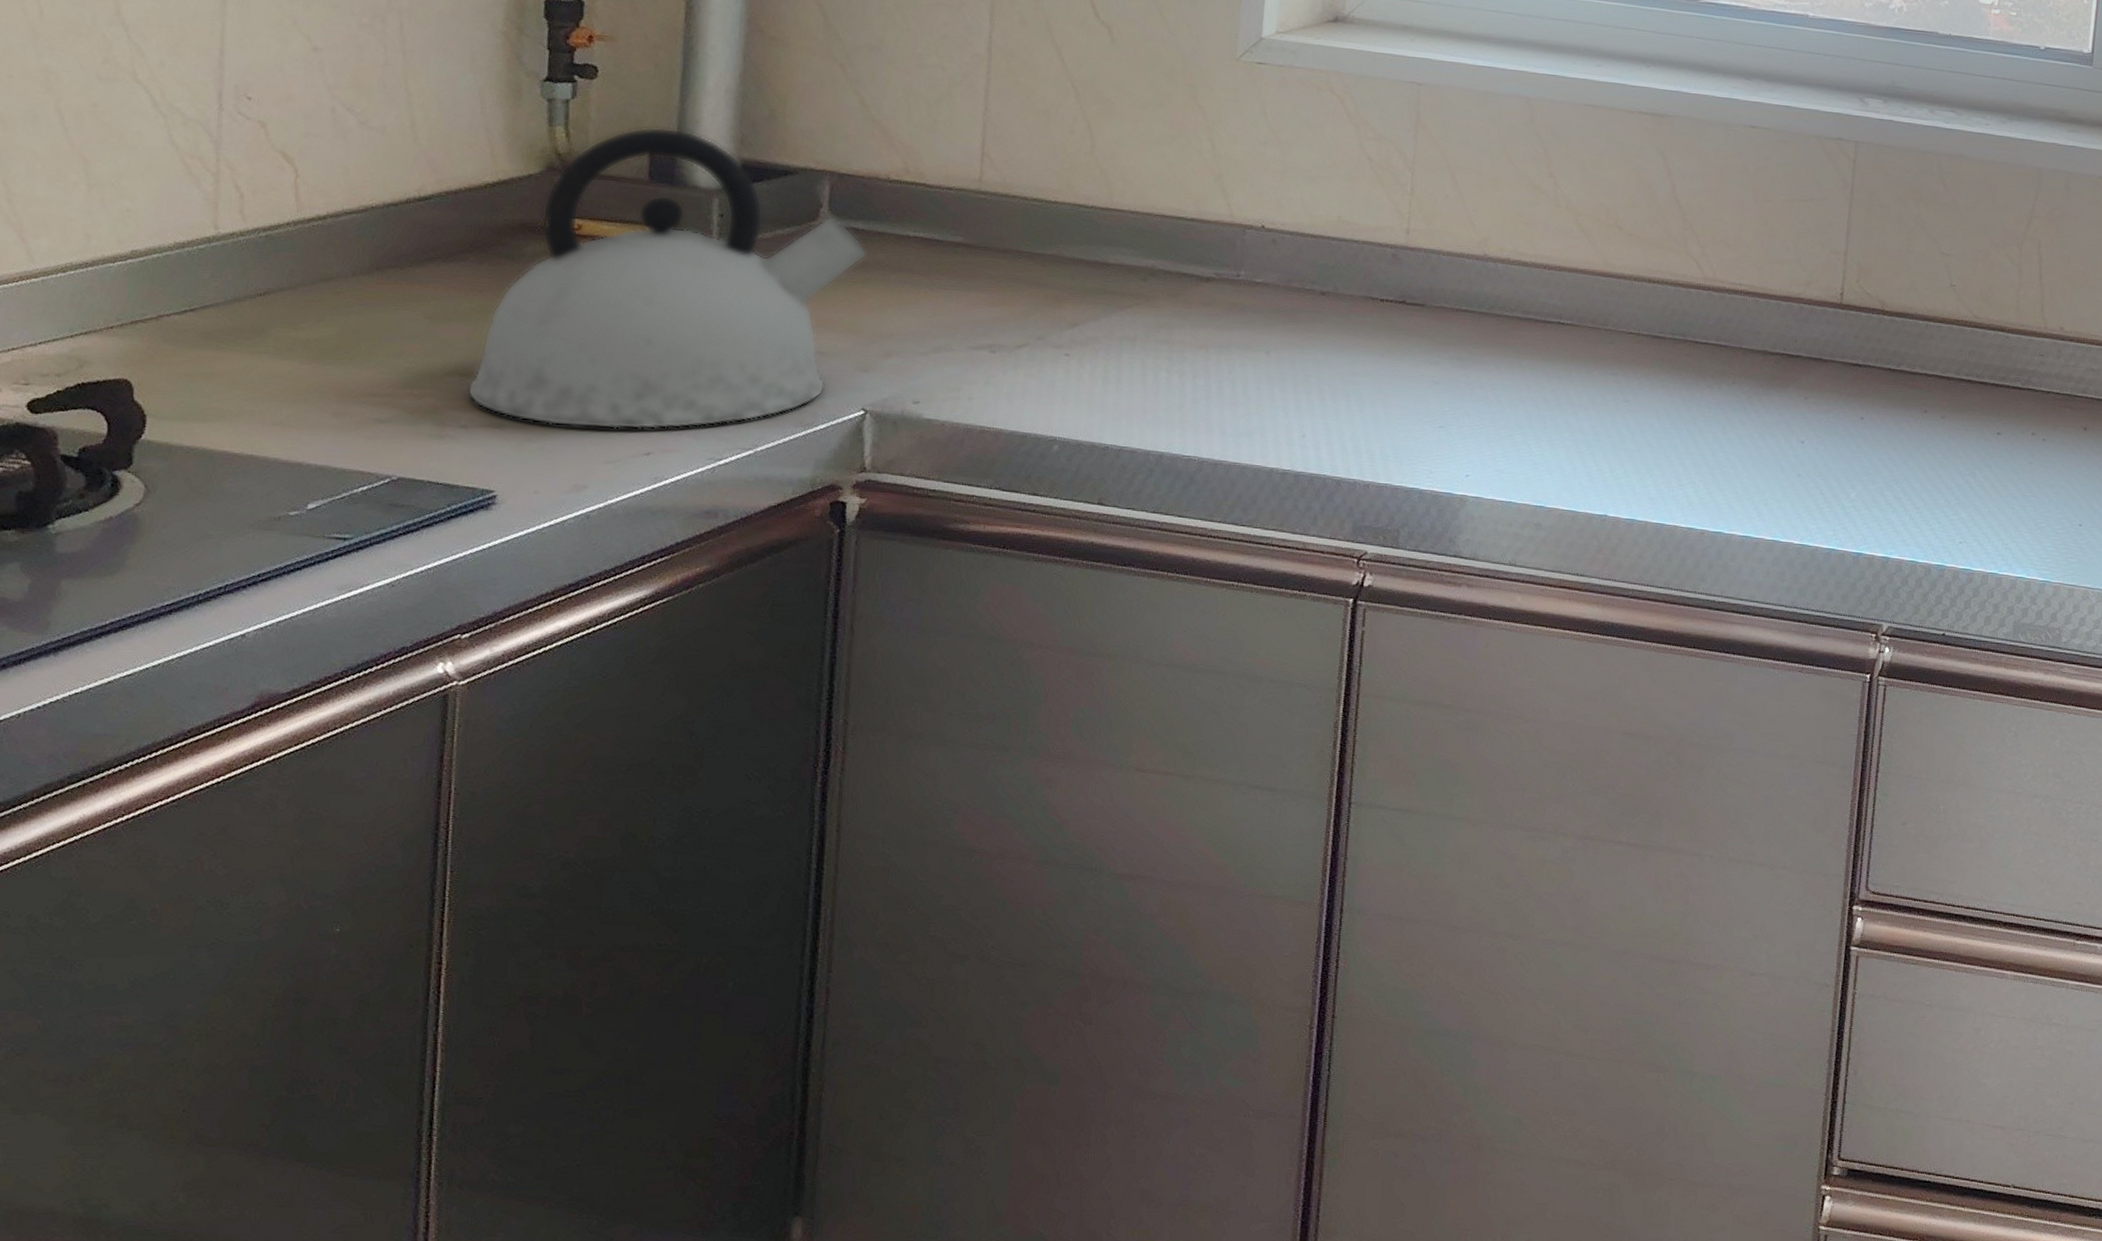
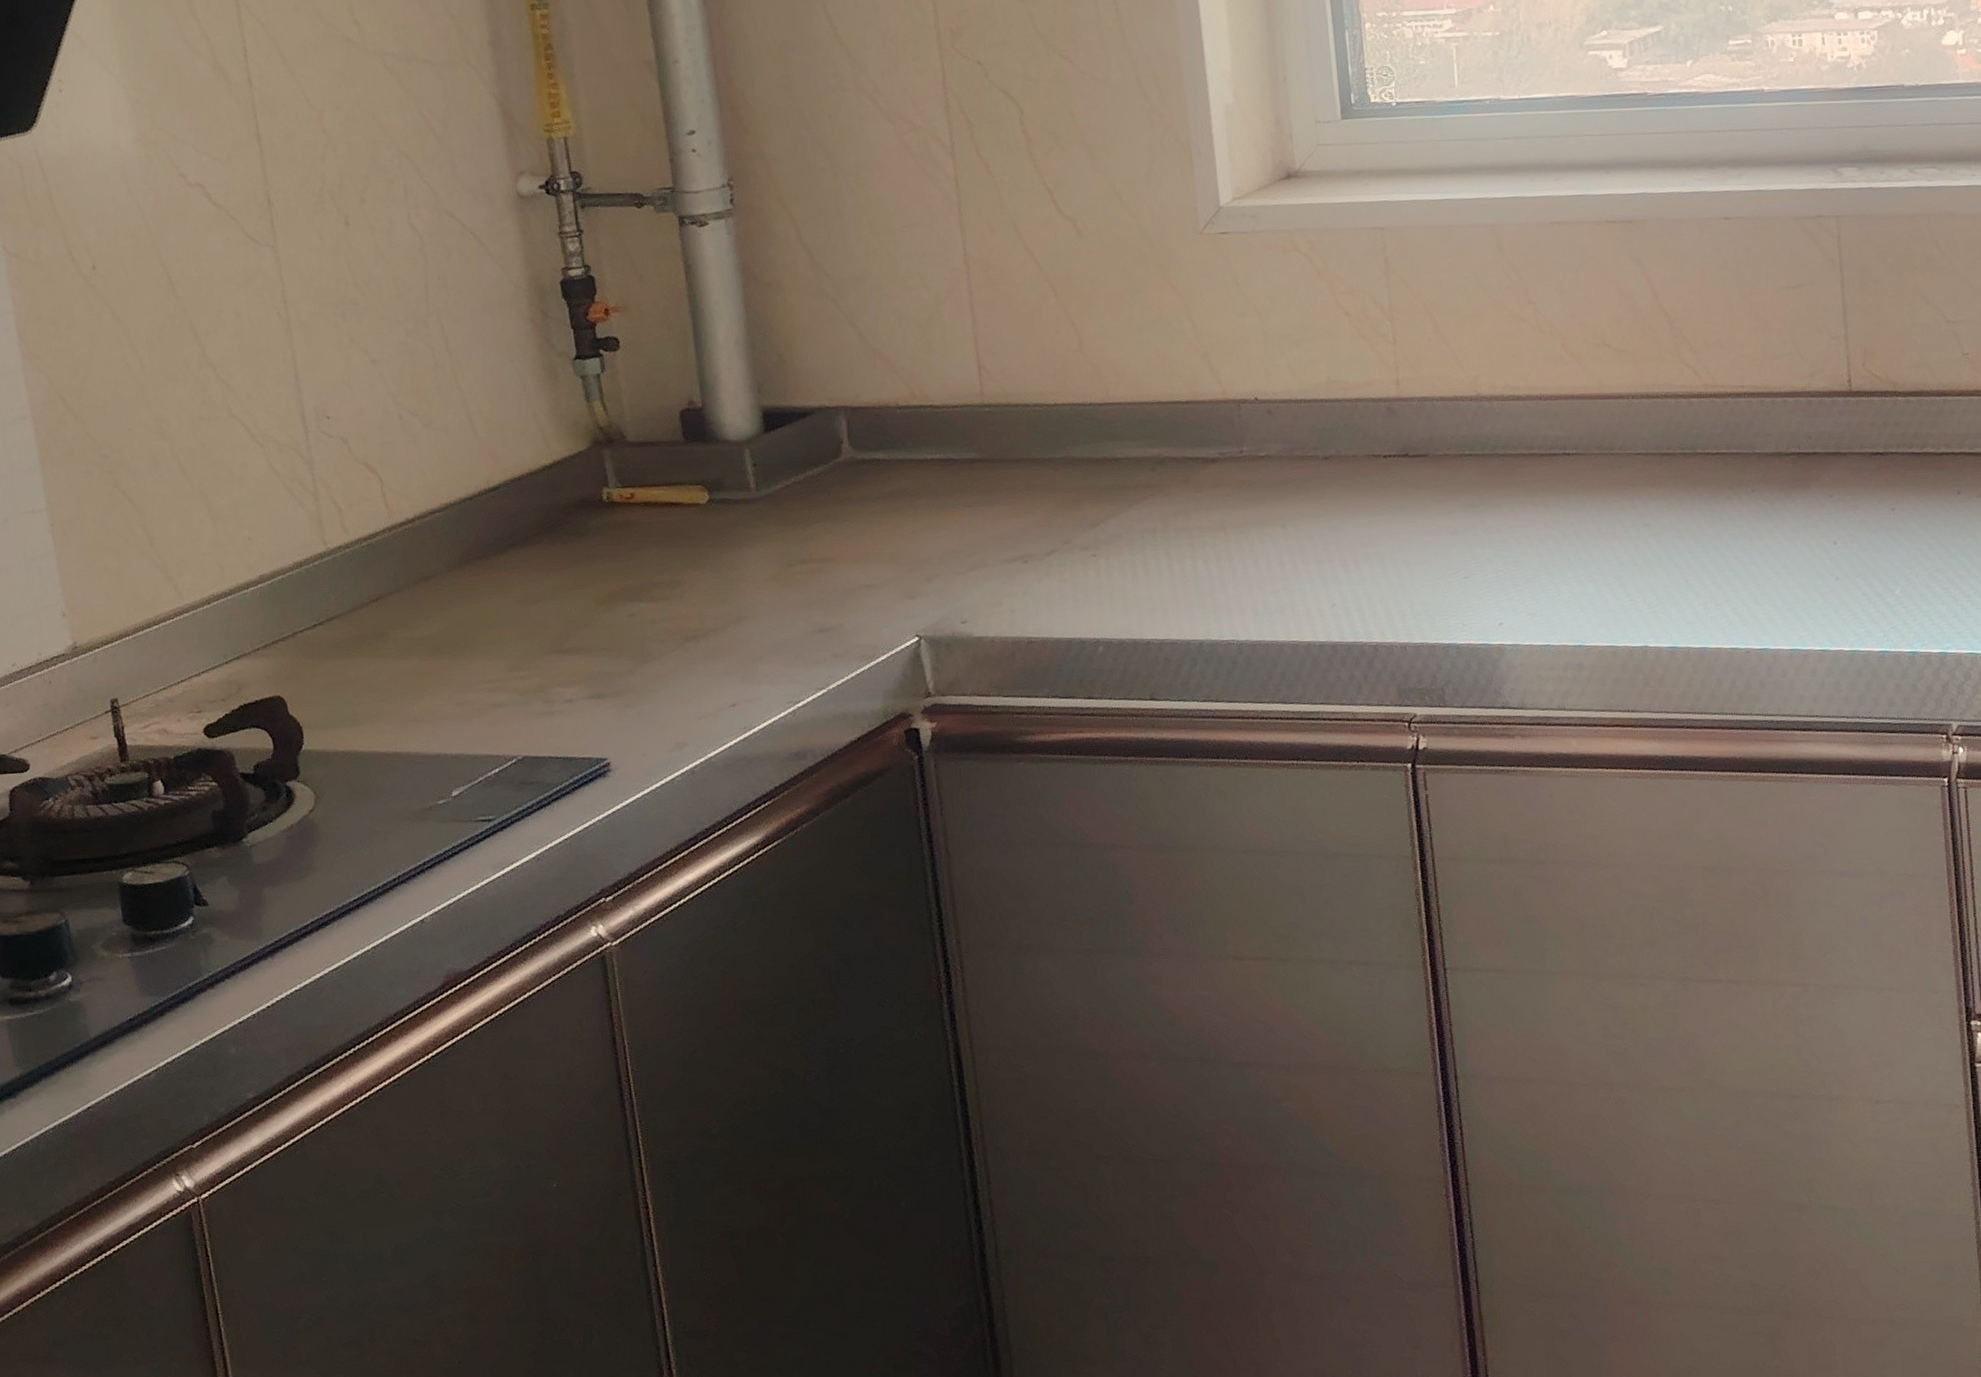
kettle: present [466,126,868,430] -> none [564,386,893,690]

